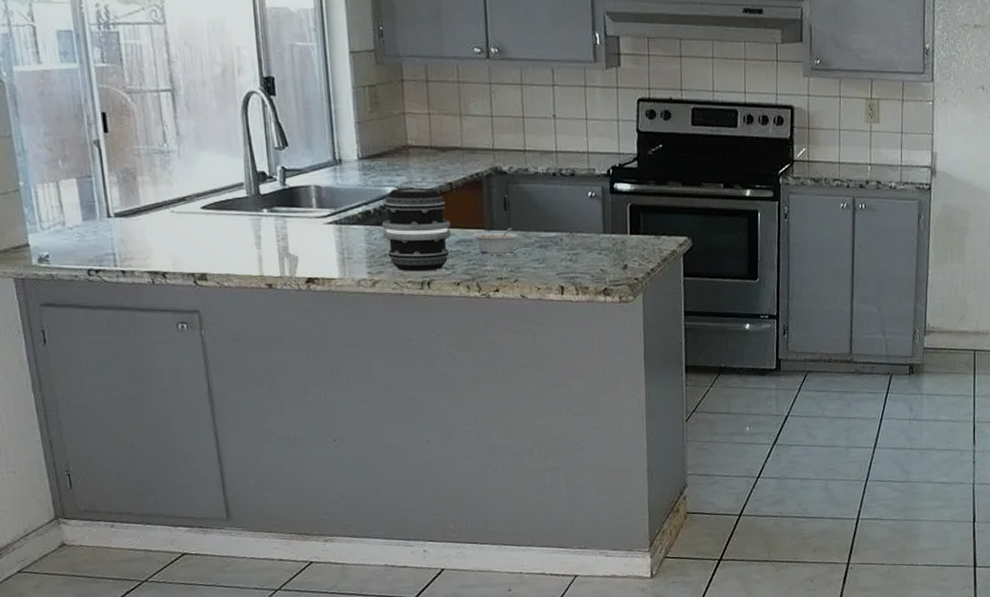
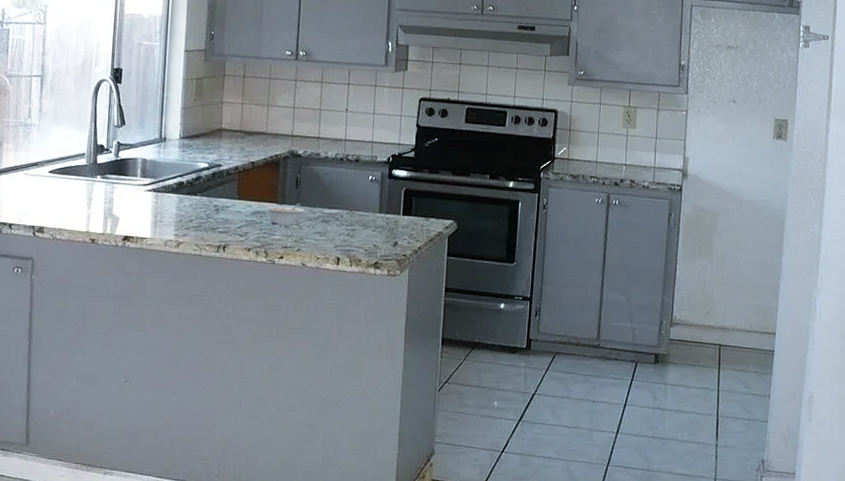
speaker: present [381,187,452,272] -> none [191,164,249,237]

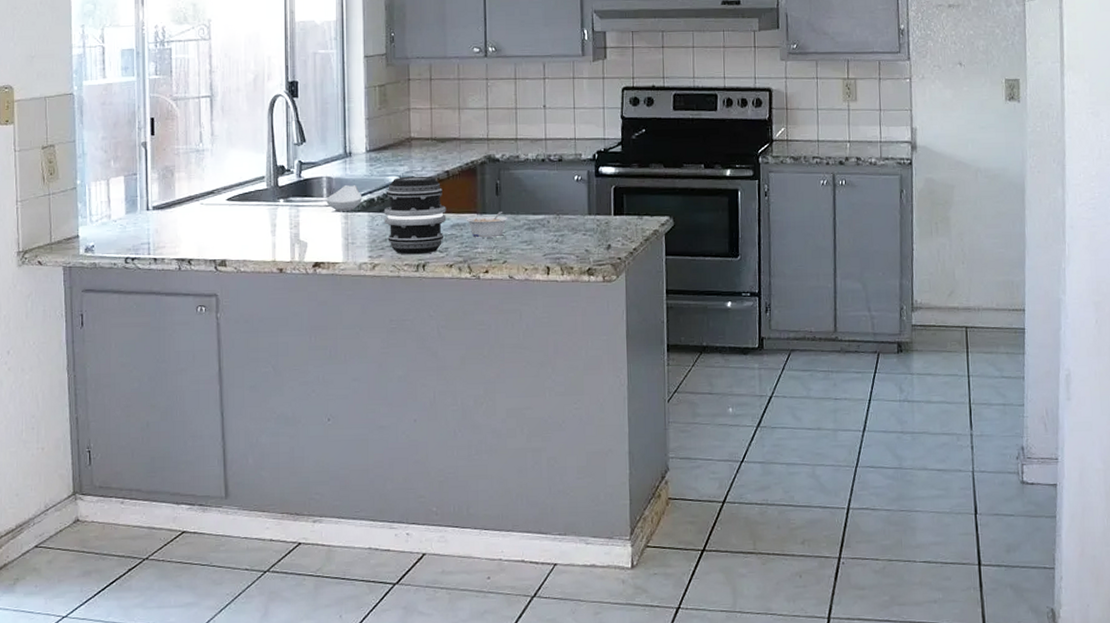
spoon rest: none [138,168,173,191] -> present [325,185,363,211]
speaker: none [191,164,249,237] -> present [383,176,447,255]

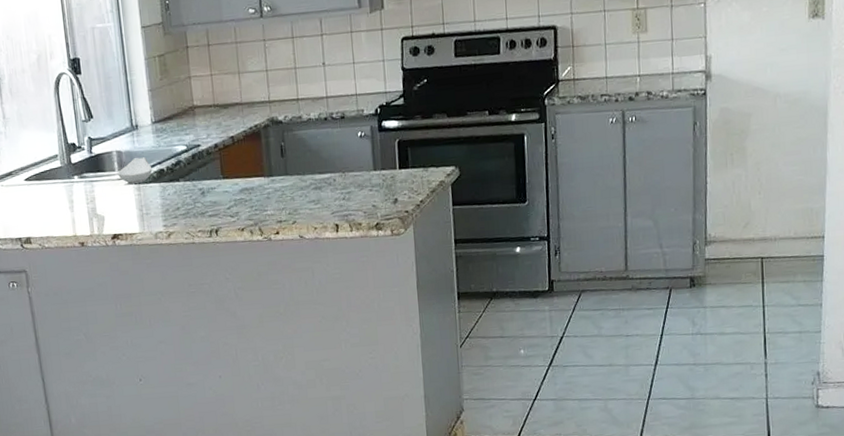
speaker: present [383,176,447,255] -> none [173,143,235,222]
legume: present [466,212,510,238] -> none [254,173,296,201]

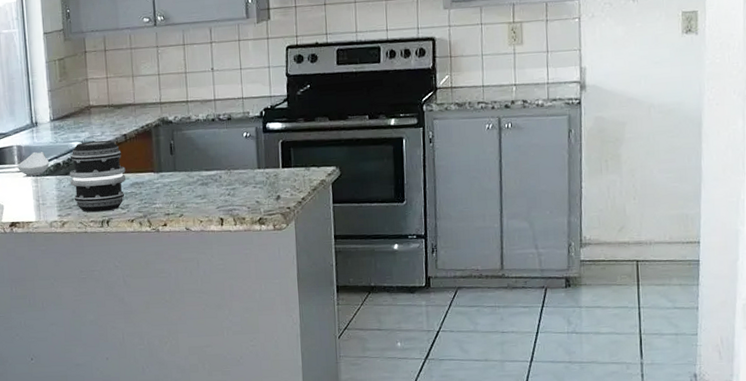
speaker: none [173,143,235,222] -> present [69,140,126,213]

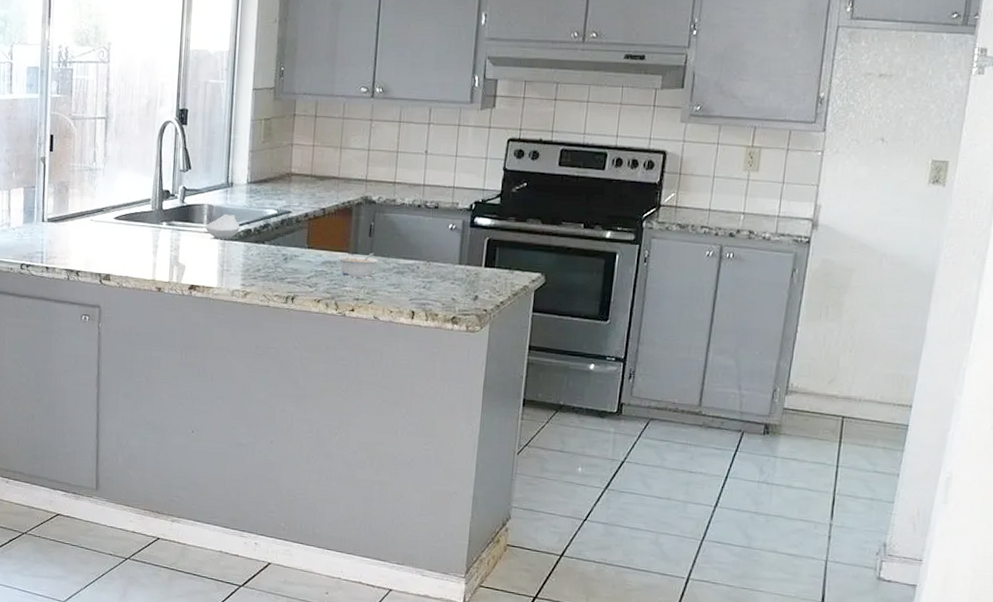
speaker: present [69,140,126,213] -> none [258,210,319,288]
legume: none [144,169,184,195] -> present [337,253,380,278]

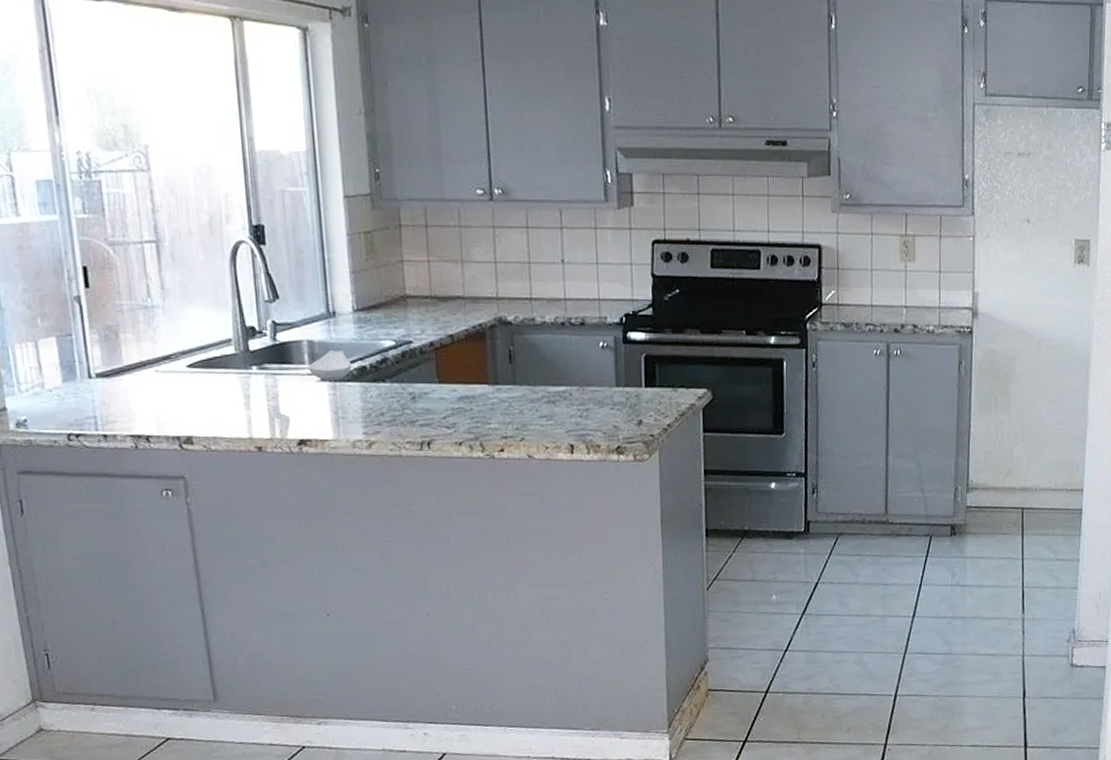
legume: present [337,253,380,278] -> none [475,382,526,412]

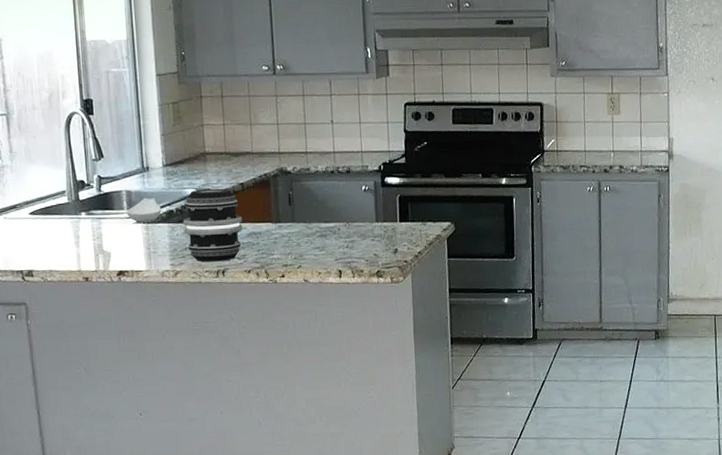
speaker: none [378,340,453,431] -> present [182,188,243,262]

